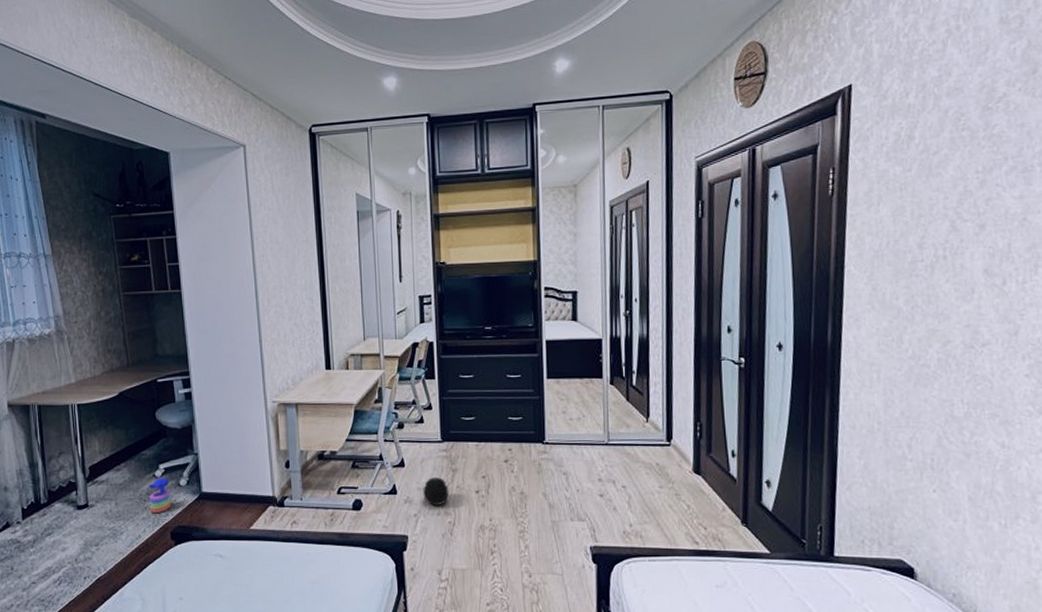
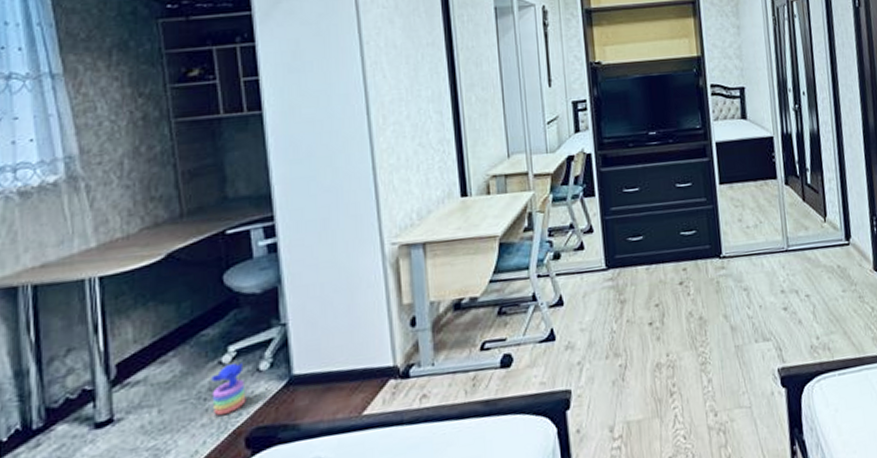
speaker: present [423,477,449,505] -> none [587,312,618,348]

